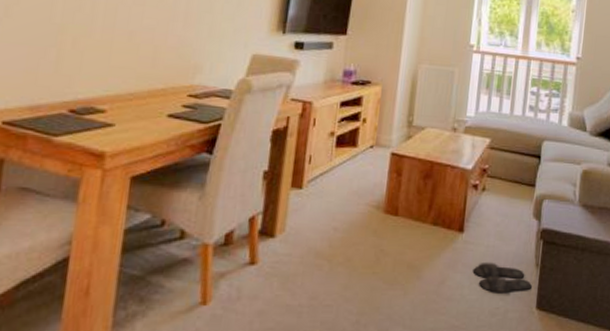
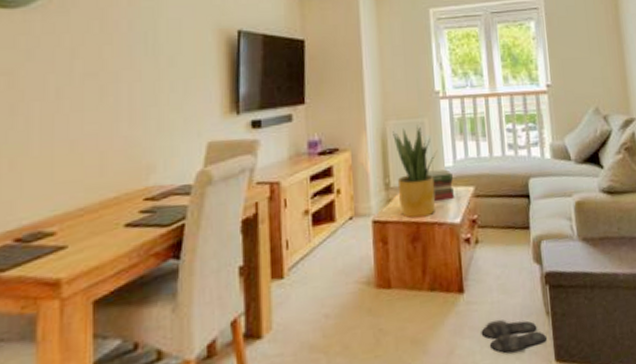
planter: none [418,73,463,158] -> present [393,125,438,218]
books: none [448,117,472,146] -> present [427,169,454,201]

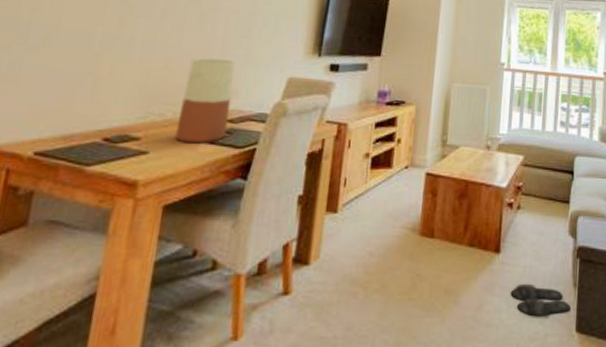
vase: none [93,132,150,231] -> present [174,57,236,144]
planter: present [393,125,438,218] -> none [452,91,495,177]
books: present [427,169,454,201] -> none [482,135,505,164]

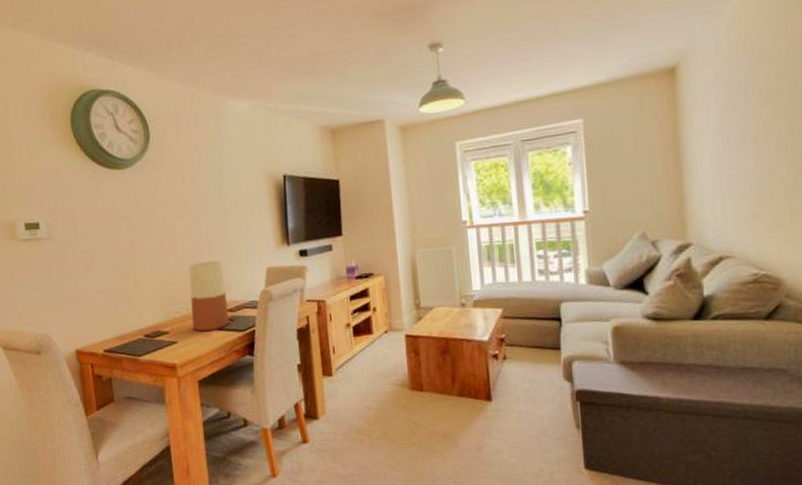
slippers: present [510,283,570,317] -> none [508,426,576,456]

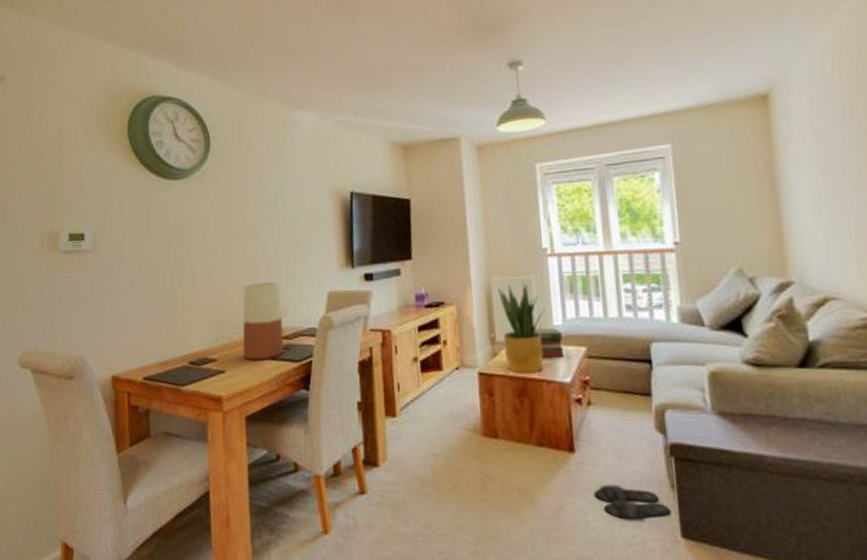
planter: none [422,252,466,335] -> present [498,282,546,374]
books: none [455,292,482,320] -> present [534,328,564,358]
slippers: none [508,426,576,456] -> present [594,484,671,520]

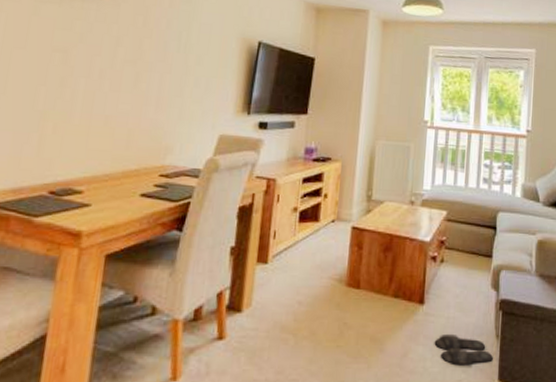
vase: present [242,282,284,361] -> none [114,116,170,197]
planter: present [498,282,546,374] -> none [377,148,419,231]
books: present [534,328,564,358] -> none [406,191,429,219]

